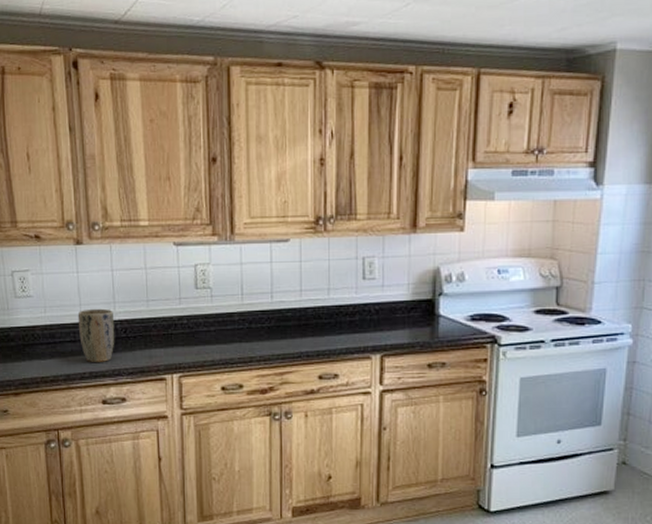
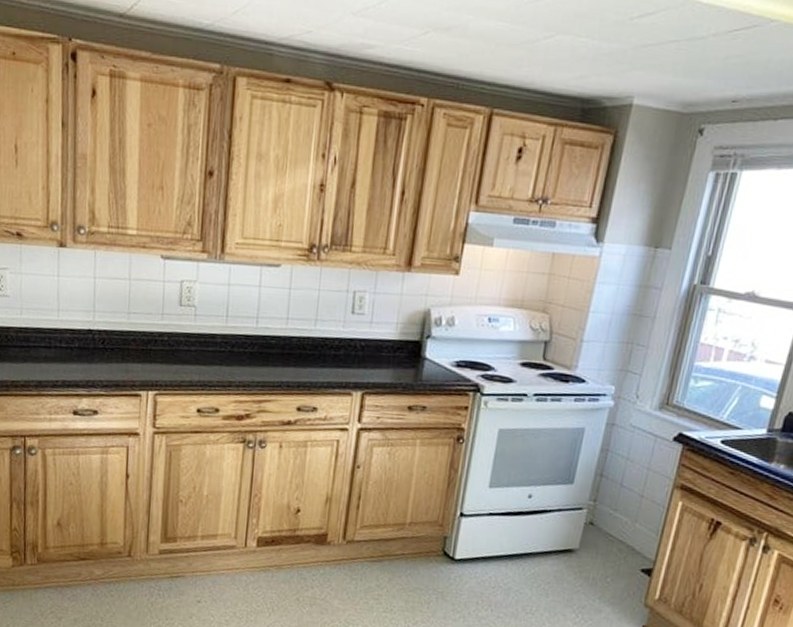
plant pot: present [77,308,115,363] -> none [54,315,93,372]

